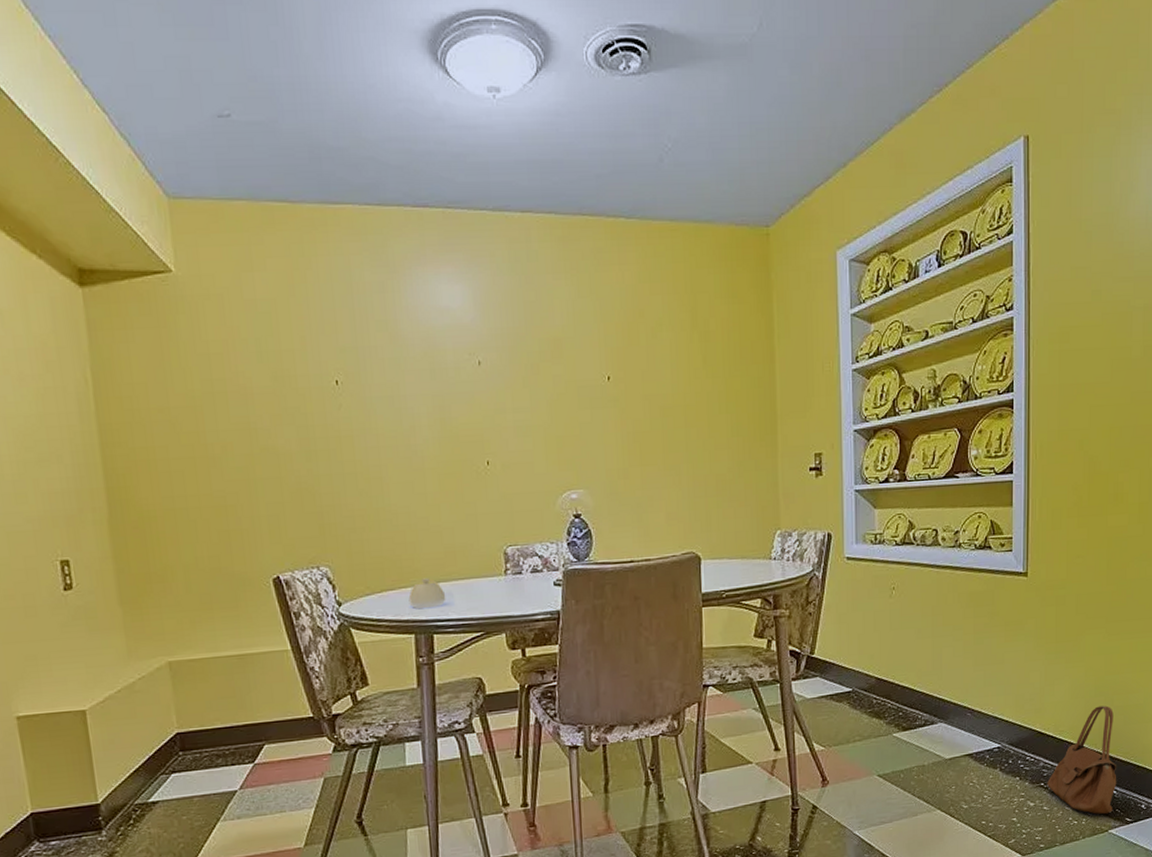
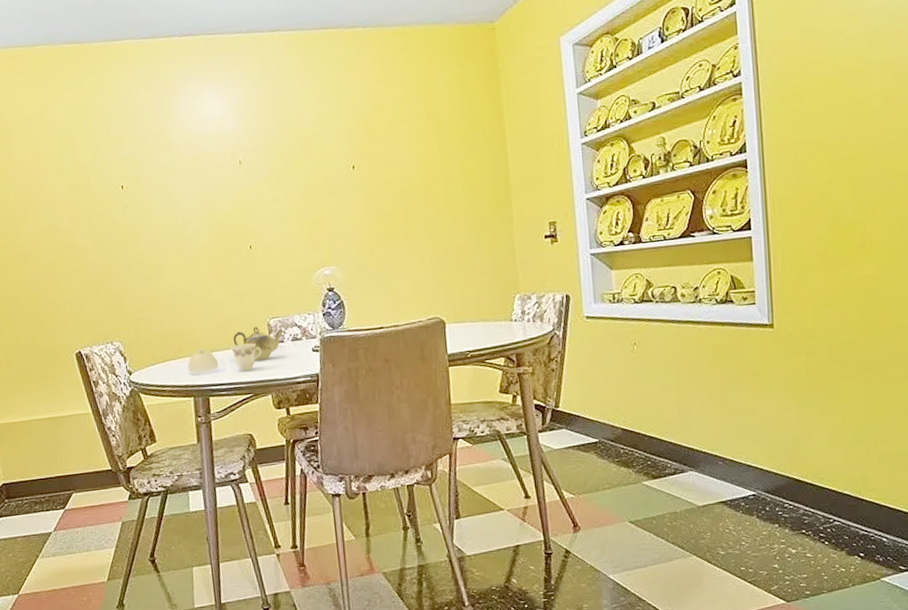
teacup: none [460,573,496,606] -> present [230,343,262,371]
teapot: none [463,554,524,594] -> present [233,326,285,361]
handbag: present [1047,705,1117,815] -> none [809,453,887,562]

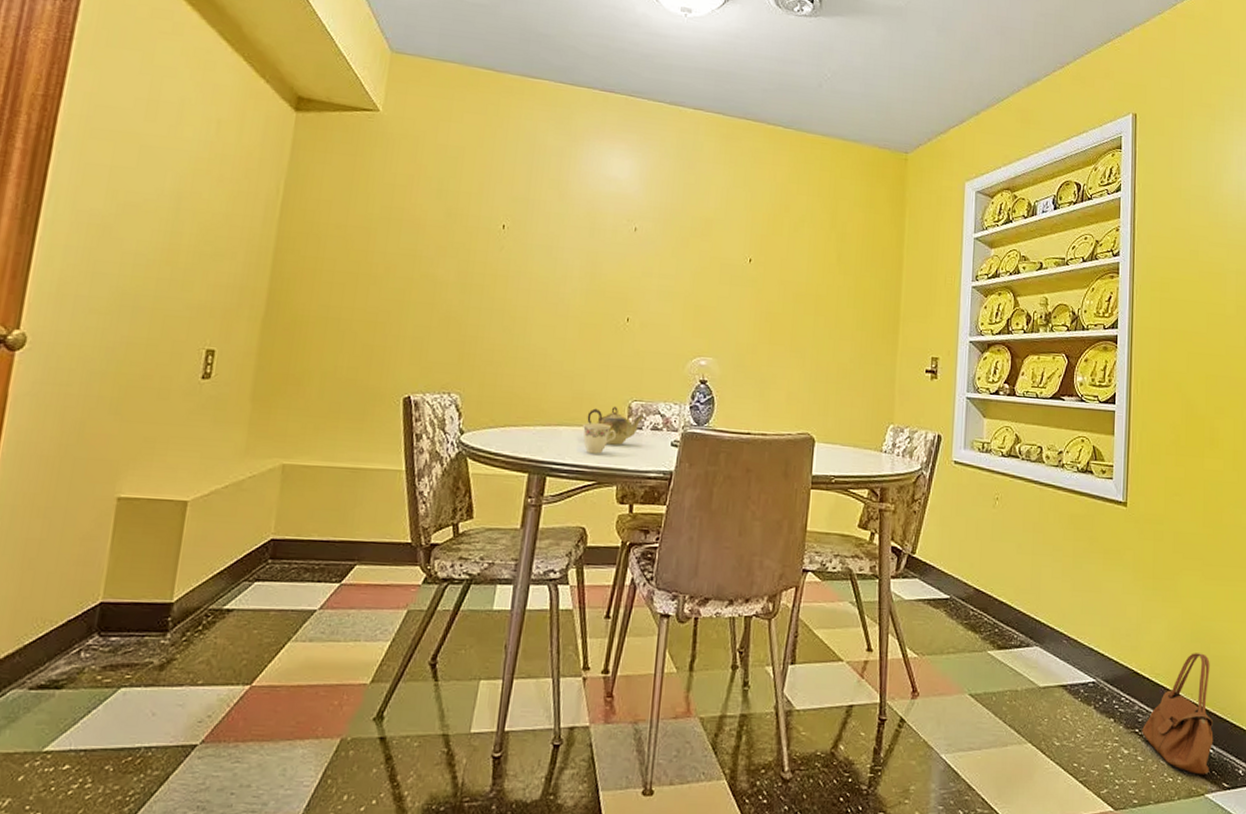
sugar bowl: present [187,348,220,376] -> none [529,419,566,451]
handbag: none [809,453,887,562] -> present [1142,653,1214,775]

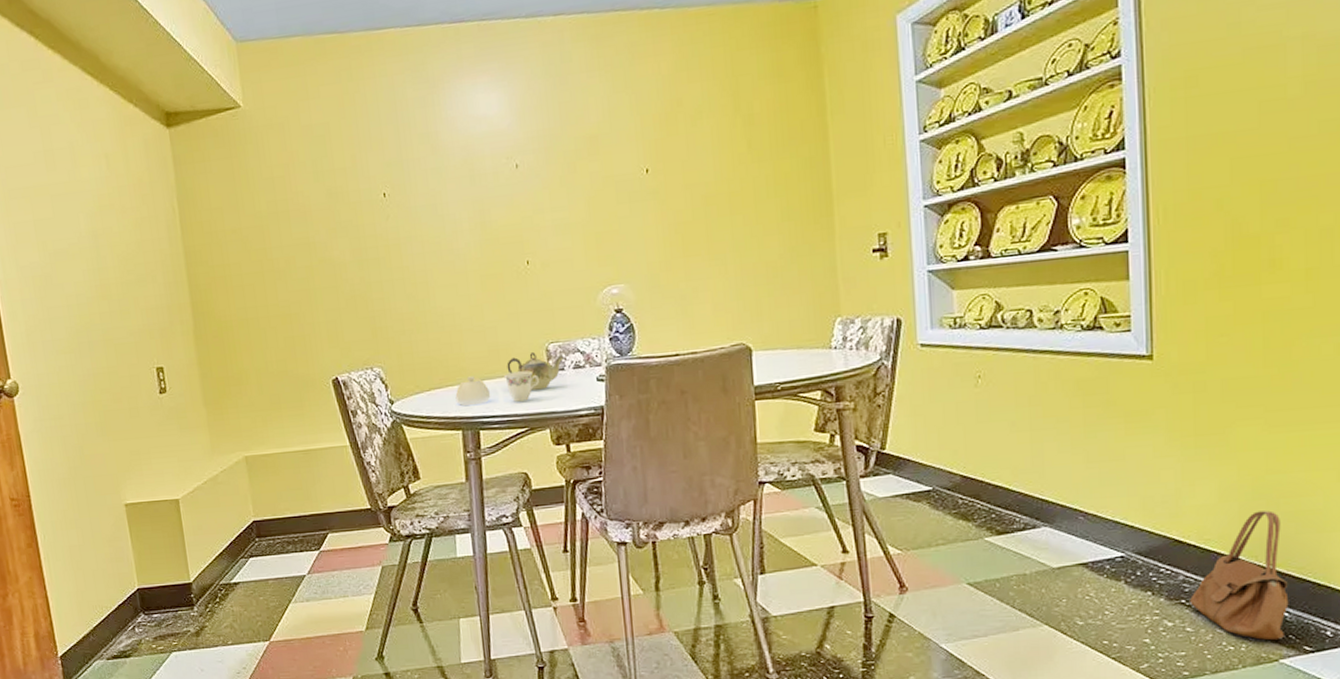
sugar bowl: none [529,419,566,451] -> present [455,376,491,407]

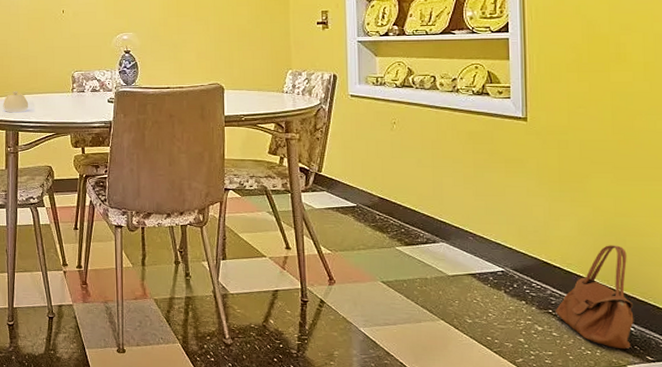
teacup: present [503,370,539,402] -> none [39,90,65,113]
teapot: present [507,351,566,390] -> none [42,76,86,105]

